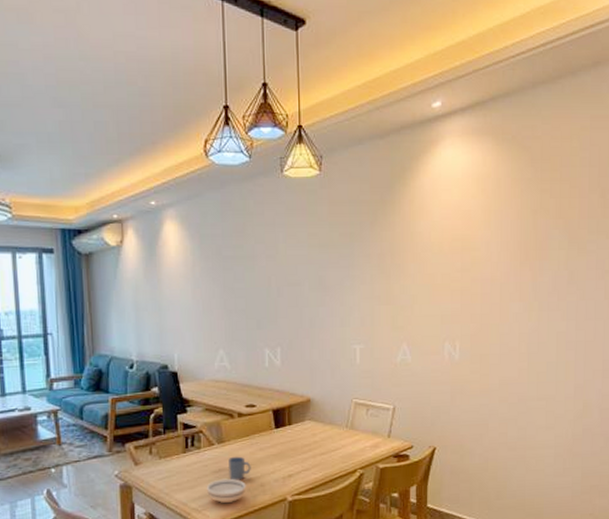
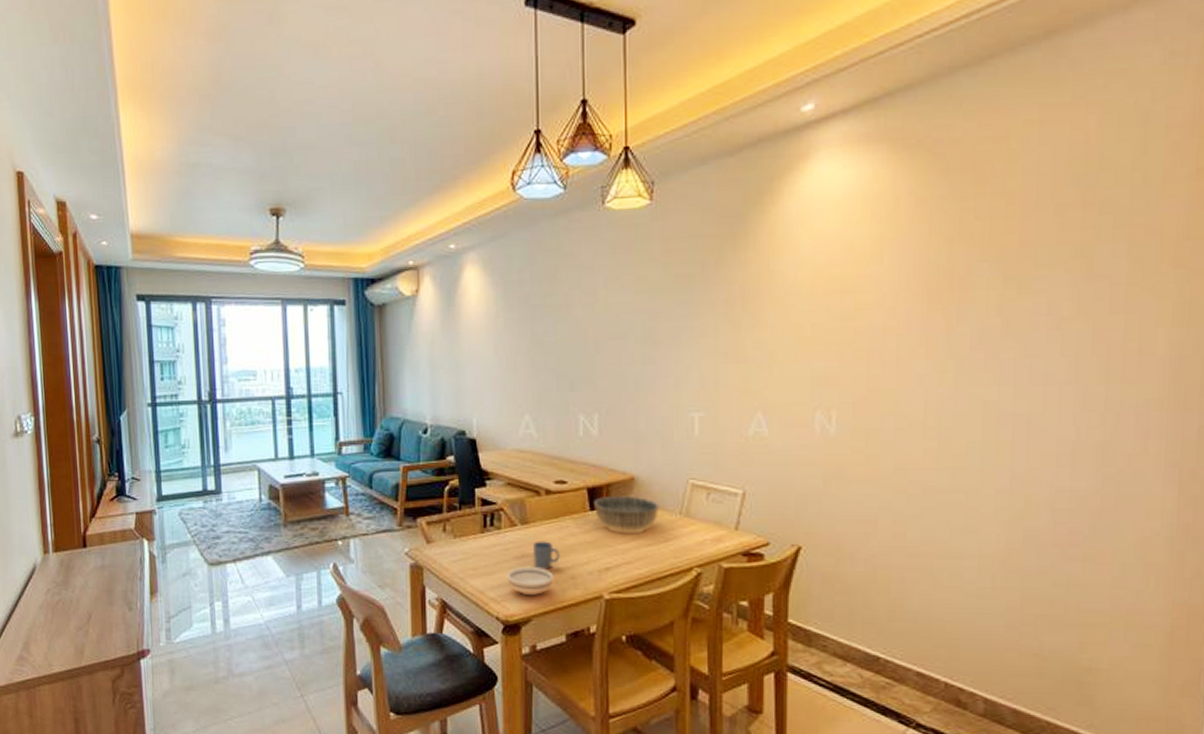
bowl: none [278,414,331,447] -> present [594,495,660,534]

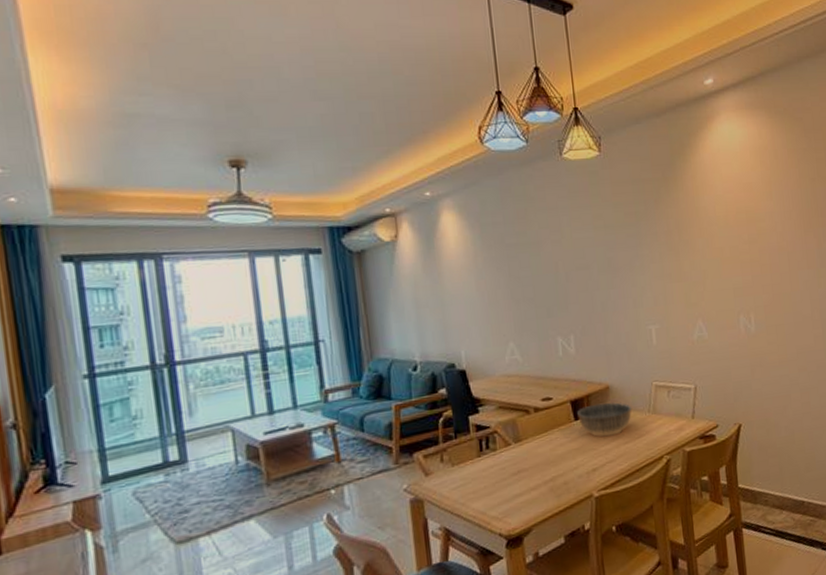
bowl: present [508,566,554,596] -> none [506,479,549,508]
mug: present [532,541,560,570] -> none [527,454,553,482]

